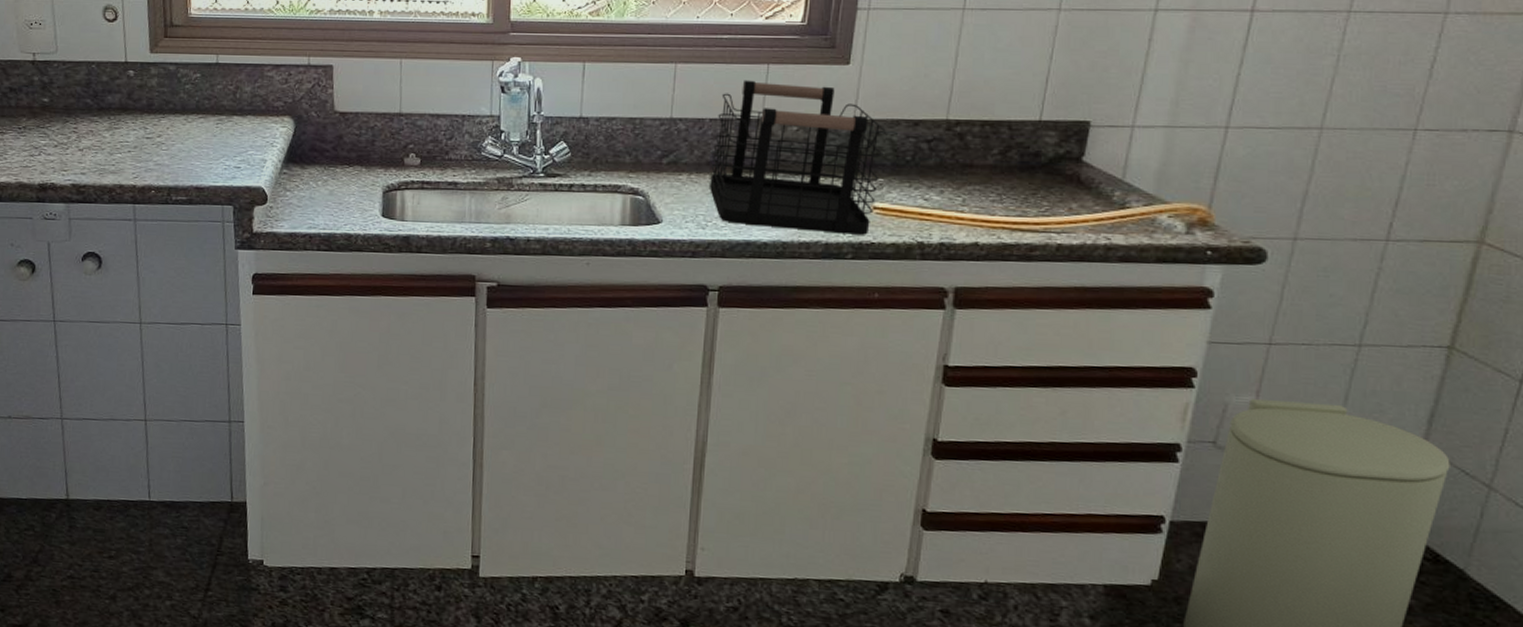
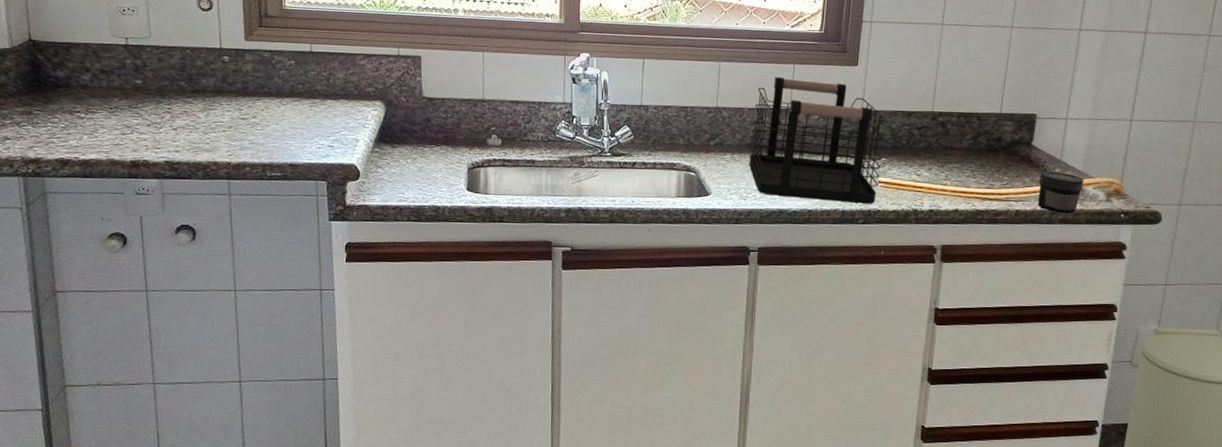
jar: none [1088,194,1155,250] -> present [1038,171,1084,214]

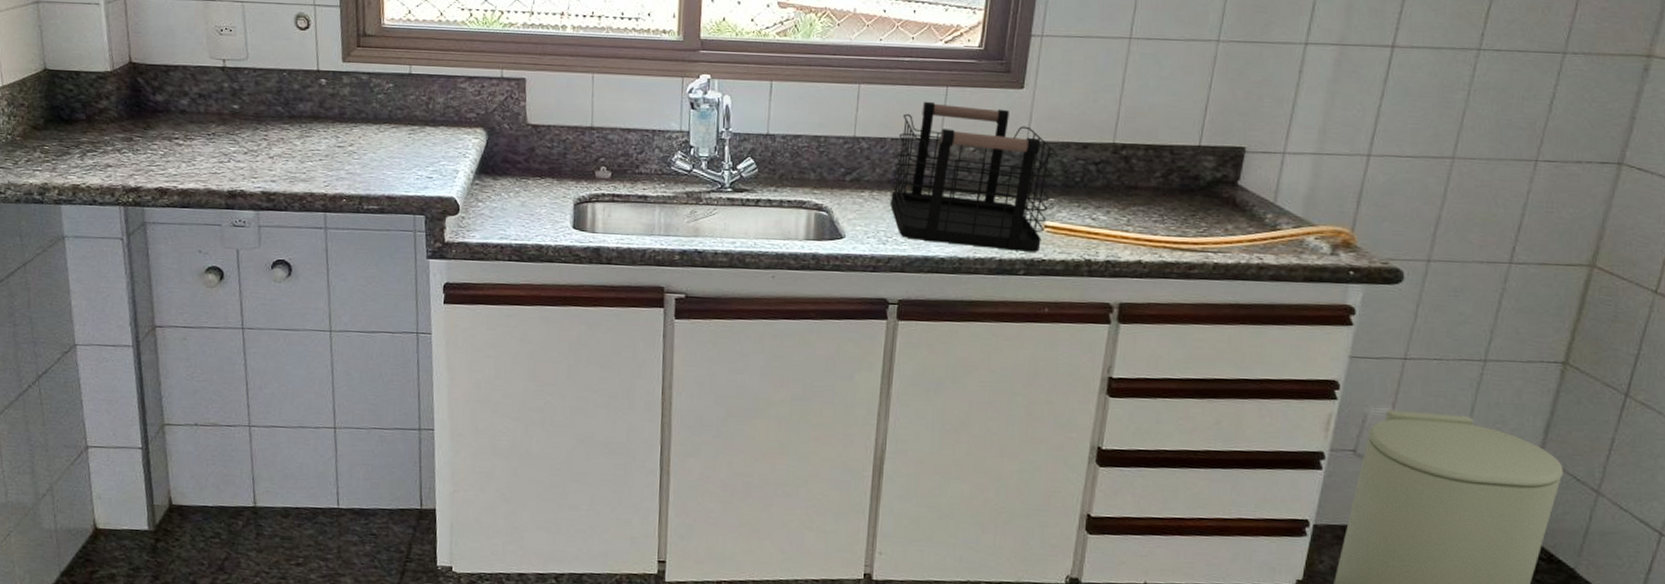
jar: present [1038,171,1084,214] -> none [1242,217,1303,269]

